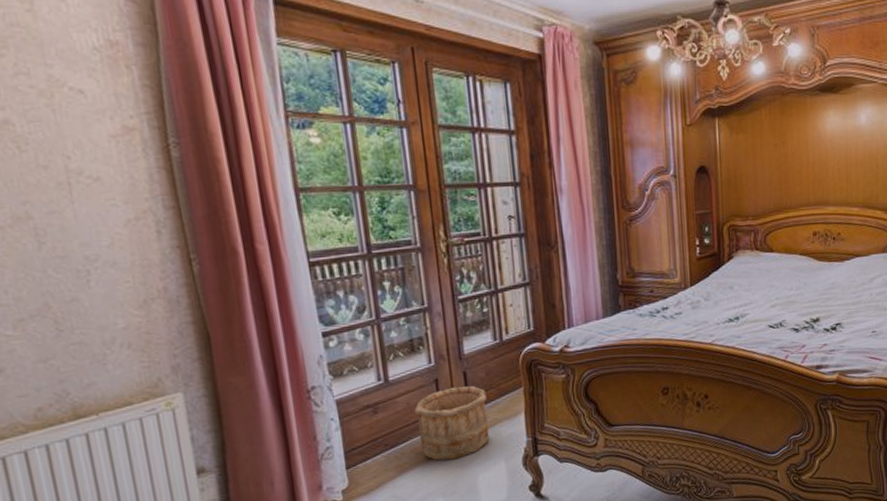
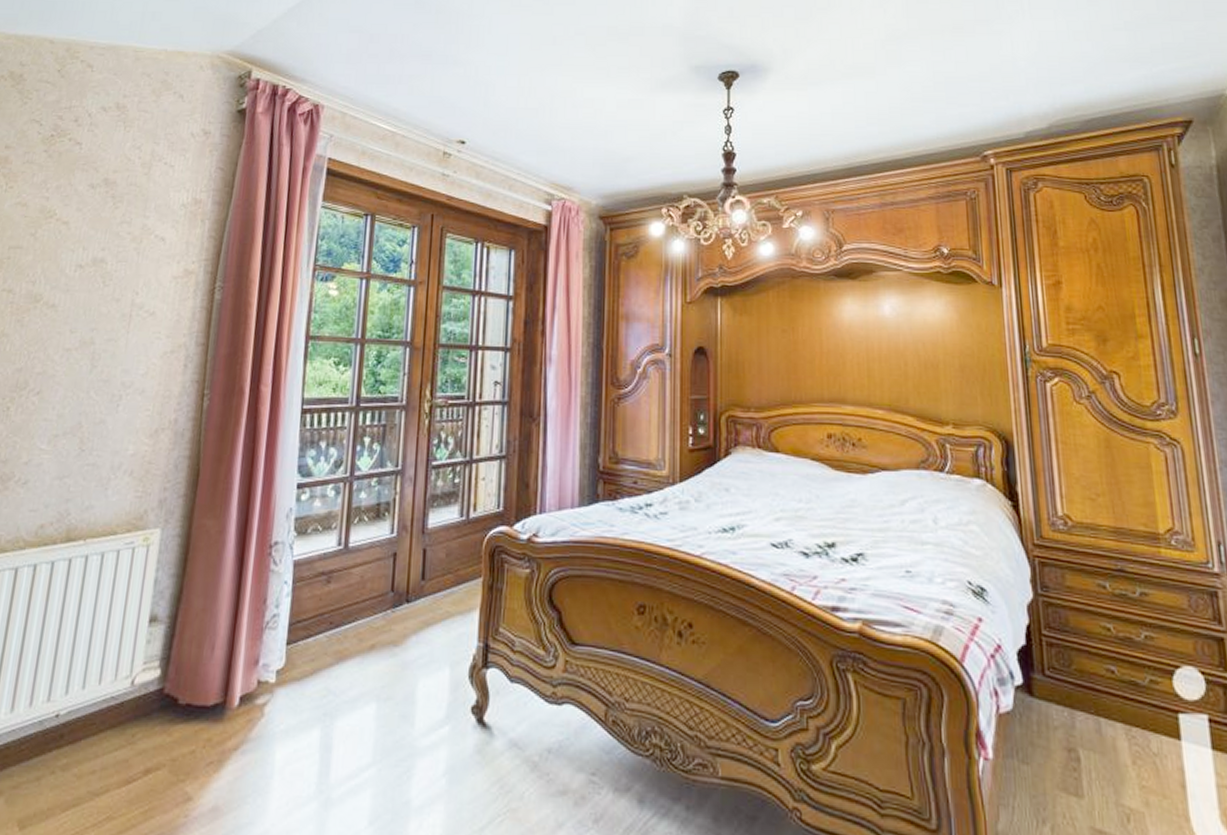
wooden bucket: present [414,386,490,461] -> none [366,565,443,655]

